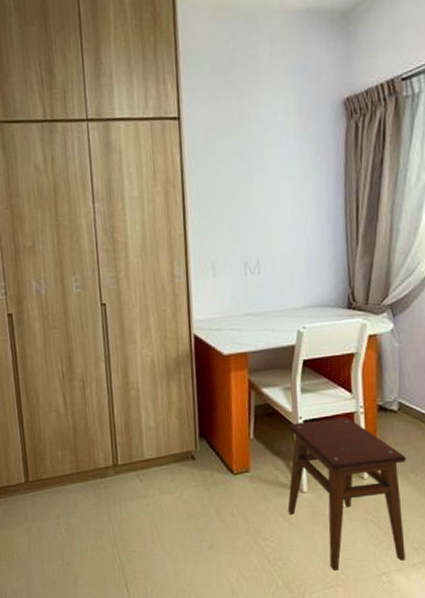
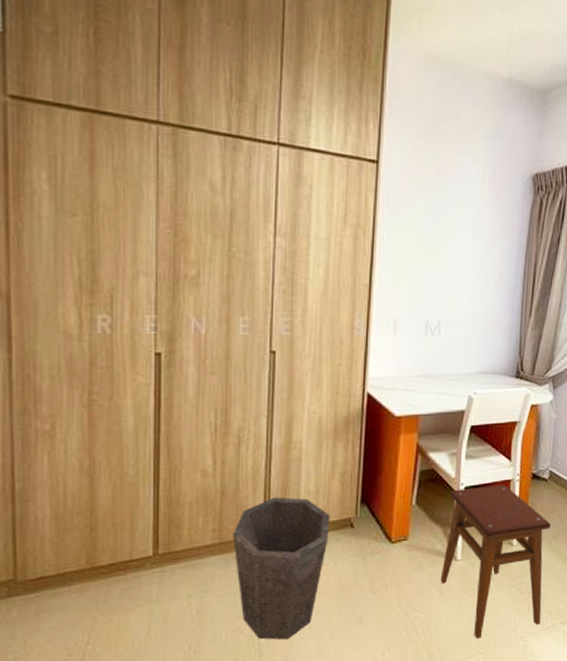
waste bin: none [87,432,173,560] -> present [233,497,331,640]

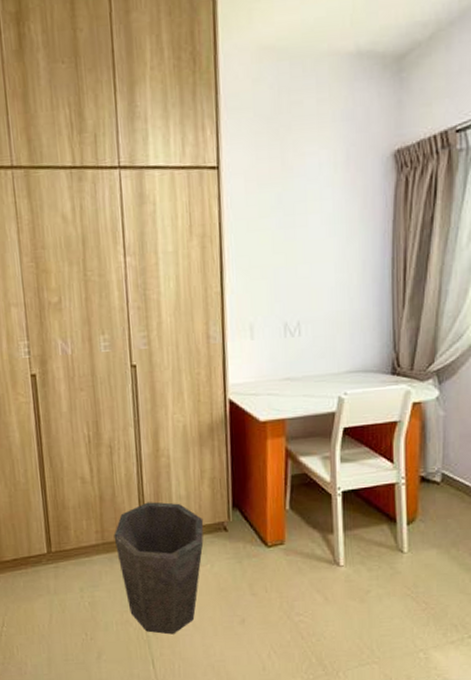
stool: present [440,485,551,638] -> none [323,489,448,647]

